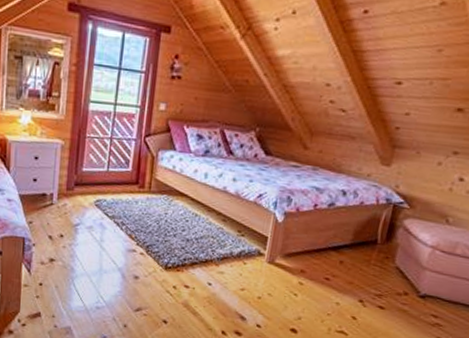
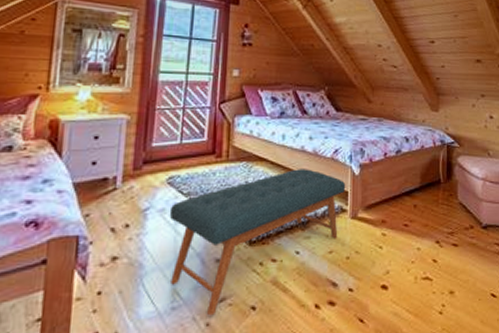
bench: none [96,208,267,320] -> present [169,169,346,316]

